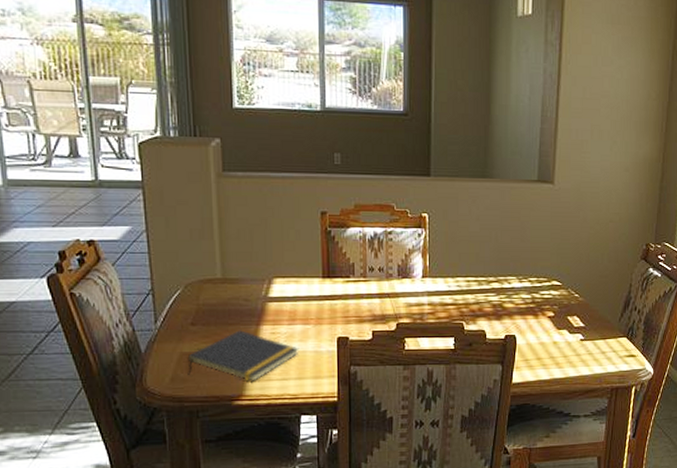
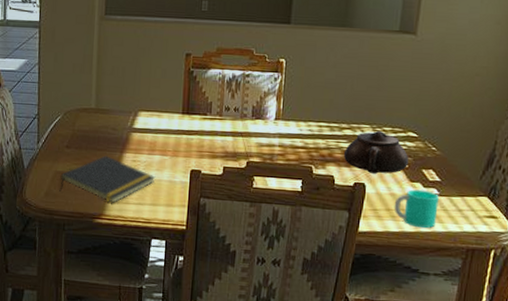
teapot: none [494,281,555,324] -> present [344,130,409,174]
cup: none [544,336,584,372] -> present [394,189,439,228]

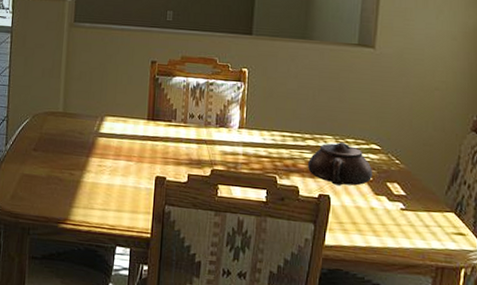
notepad: present [59,155,156,203] -> none [25,159,121,208]
cup: present [394,189,439,228] -> none [360,202,405,244]

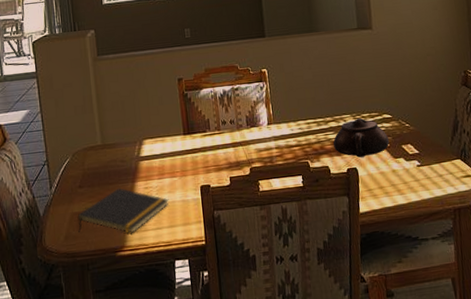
notepad: none [25,159,121,208] -> present [77,188,169,233]

